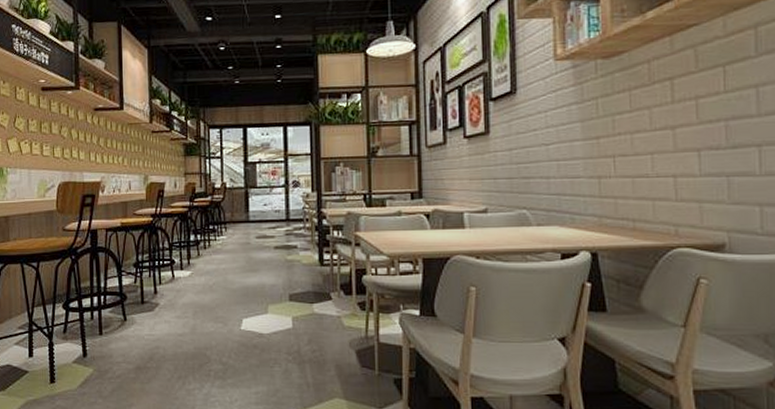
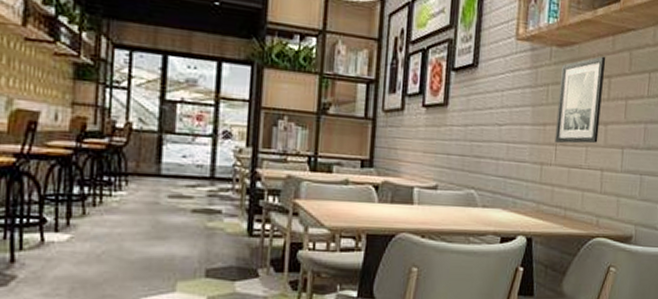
wall art: none [610,59,665,155] -> present [554,56,606,144]

